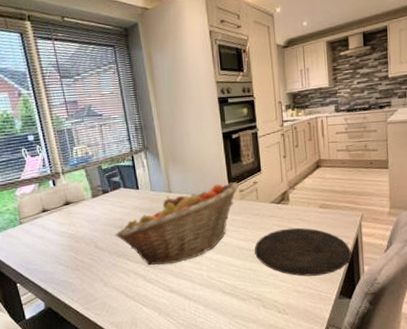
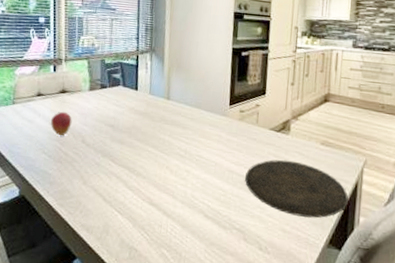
fruit: none [60,222,82,246] -> present [50,111,72,136]
fruit basket: present [115,182,239,266] -> none [104,99,240,175]

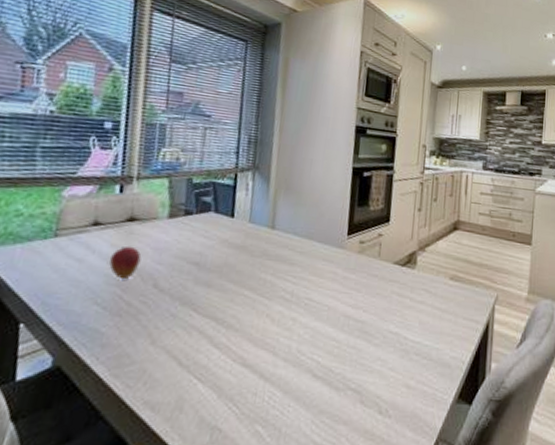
plate: present [245,159,348,218] -> none [364,299,479,368]

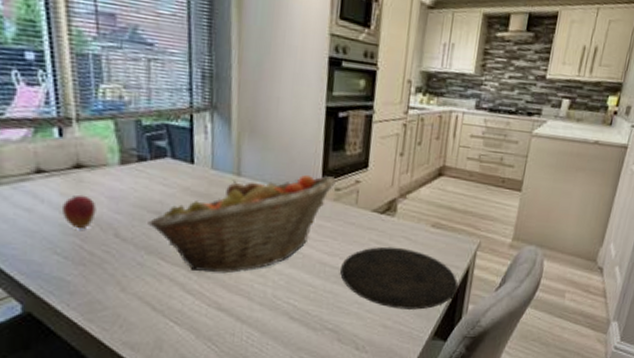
fruit basket: none [185,228,360,326] -> present [148,174,336,274]
plate: none [364,299,479,368] -> present [340,246,458,310]

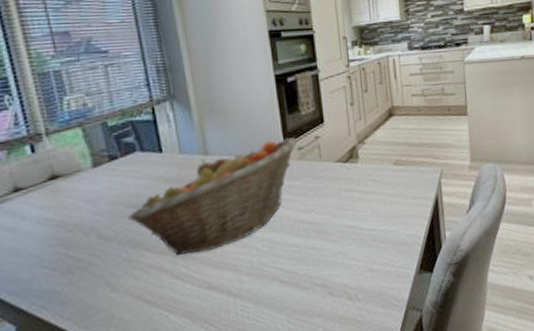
fruit: present [61,194,97,230] -> none [42,203,77,238]
plate: present [340,246,458,310] -> none [318,190,432,251]

